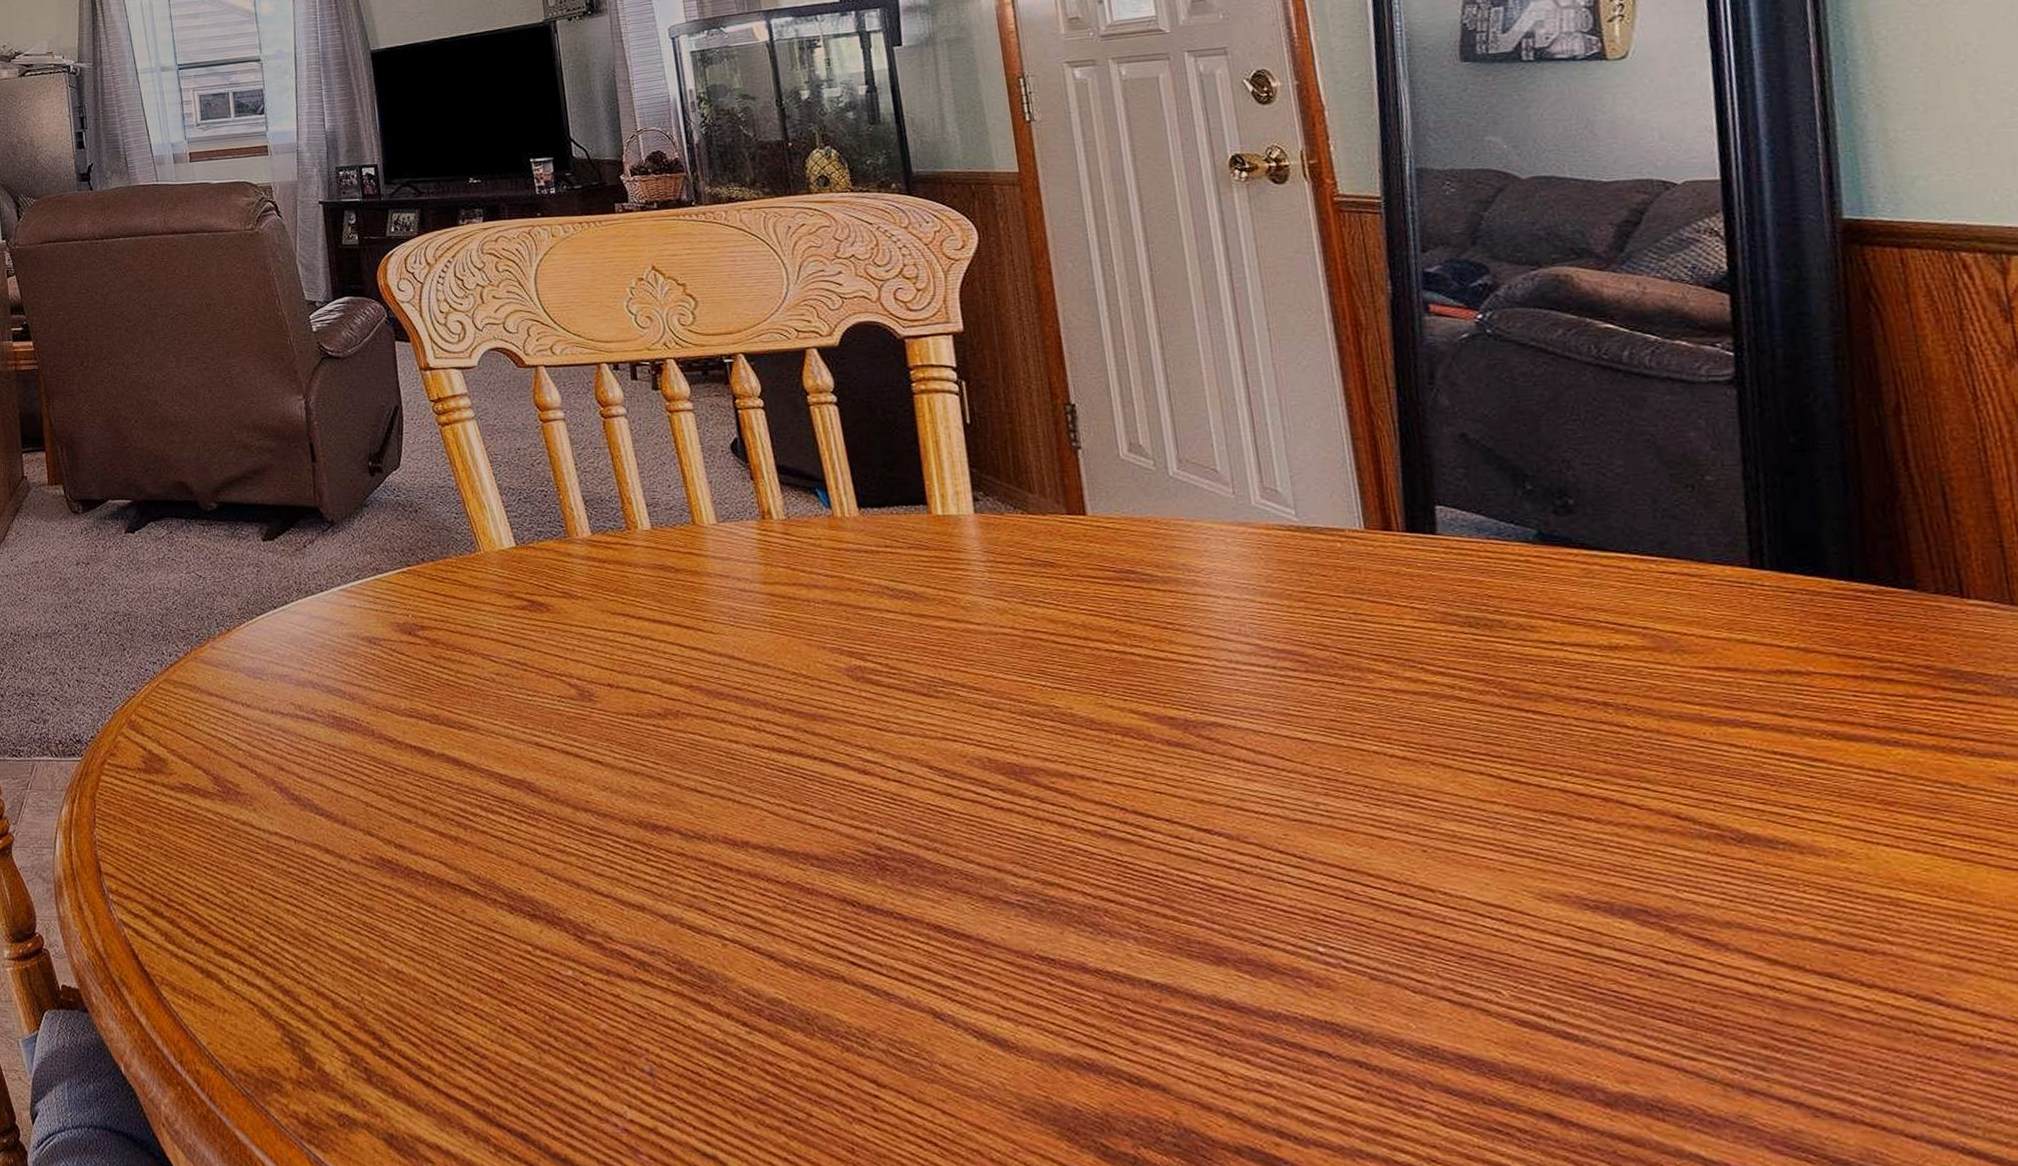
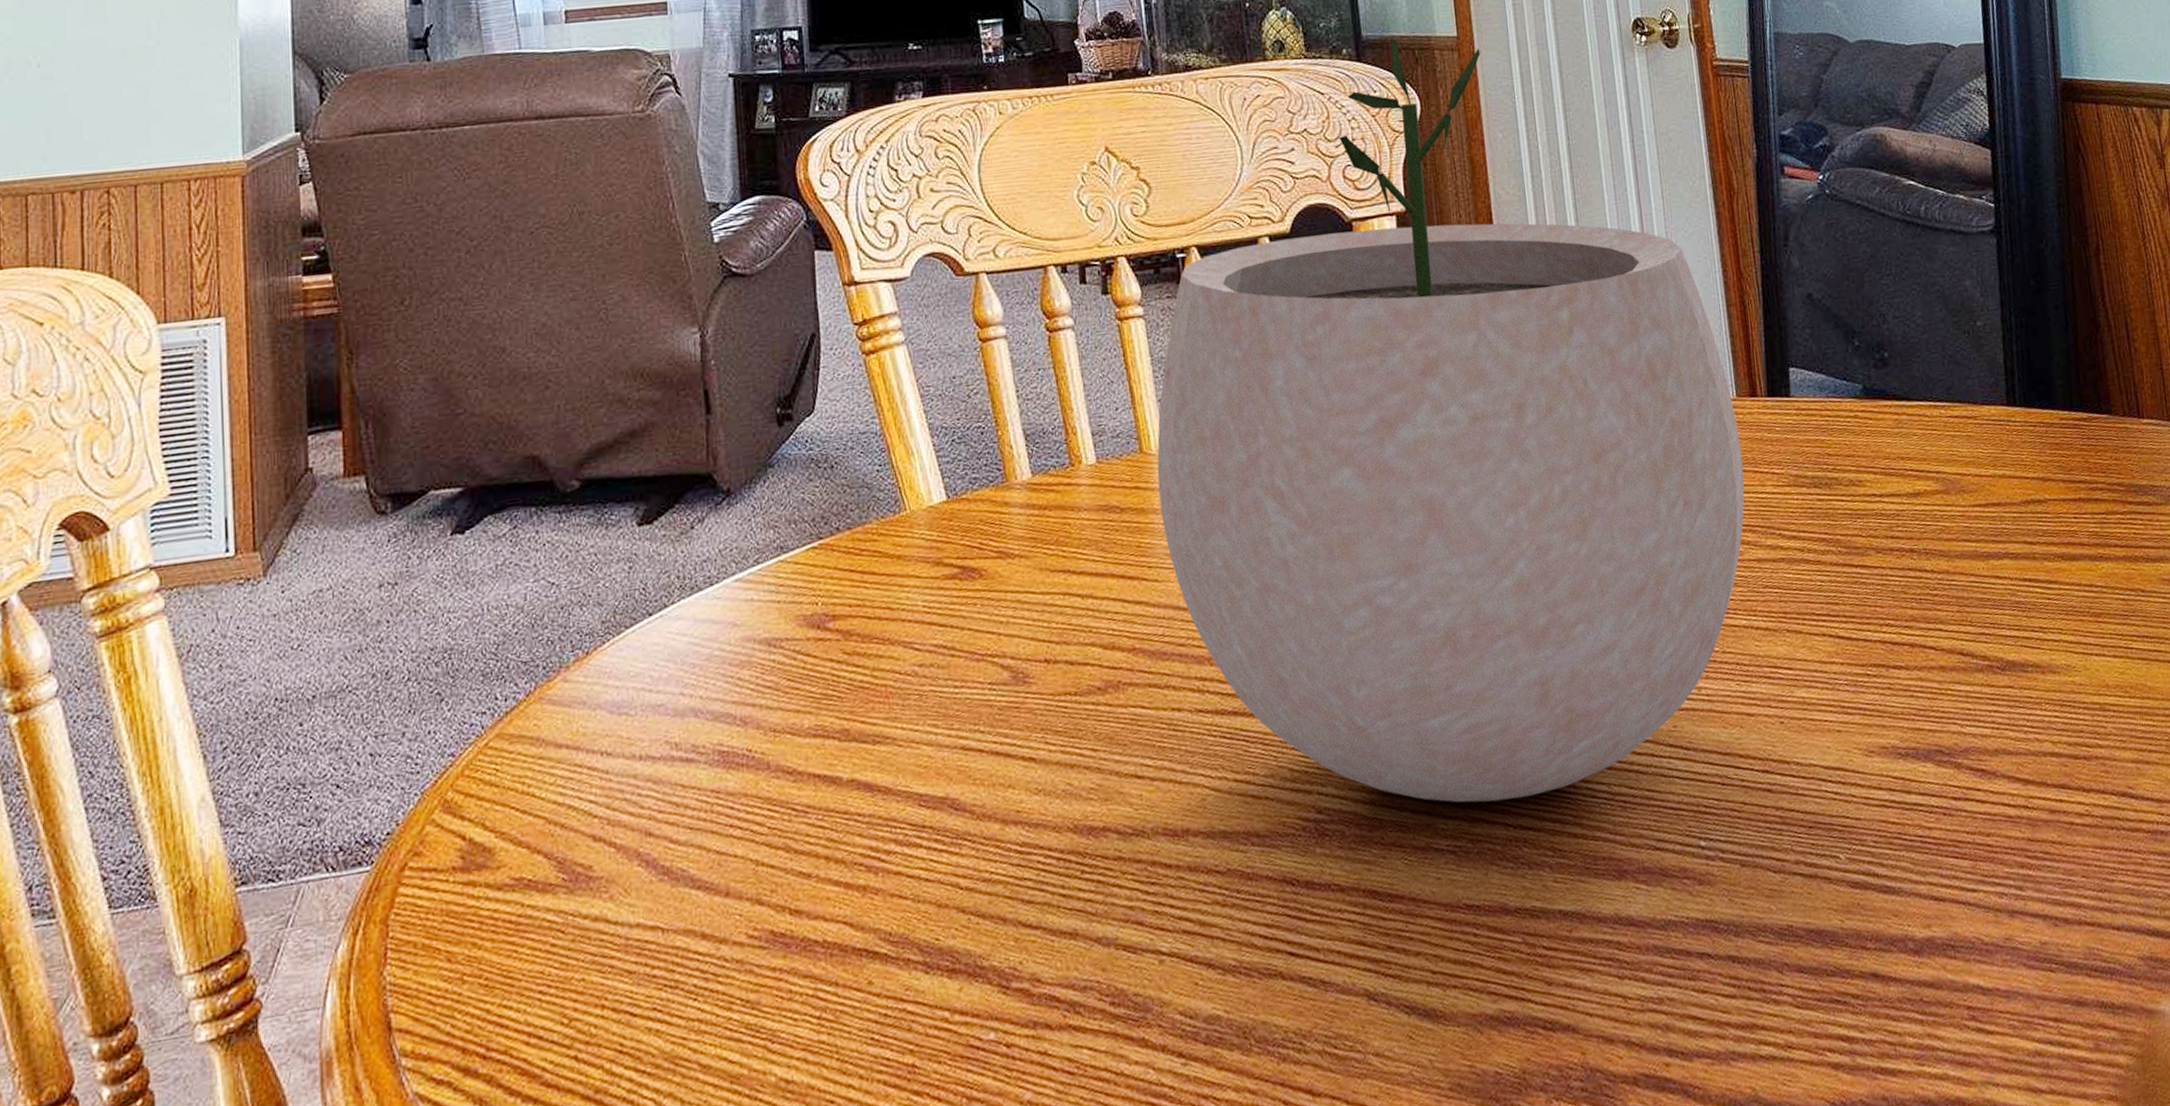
plant pot: none [709,172,1375,873] -> present [1157,37,1745,803]

